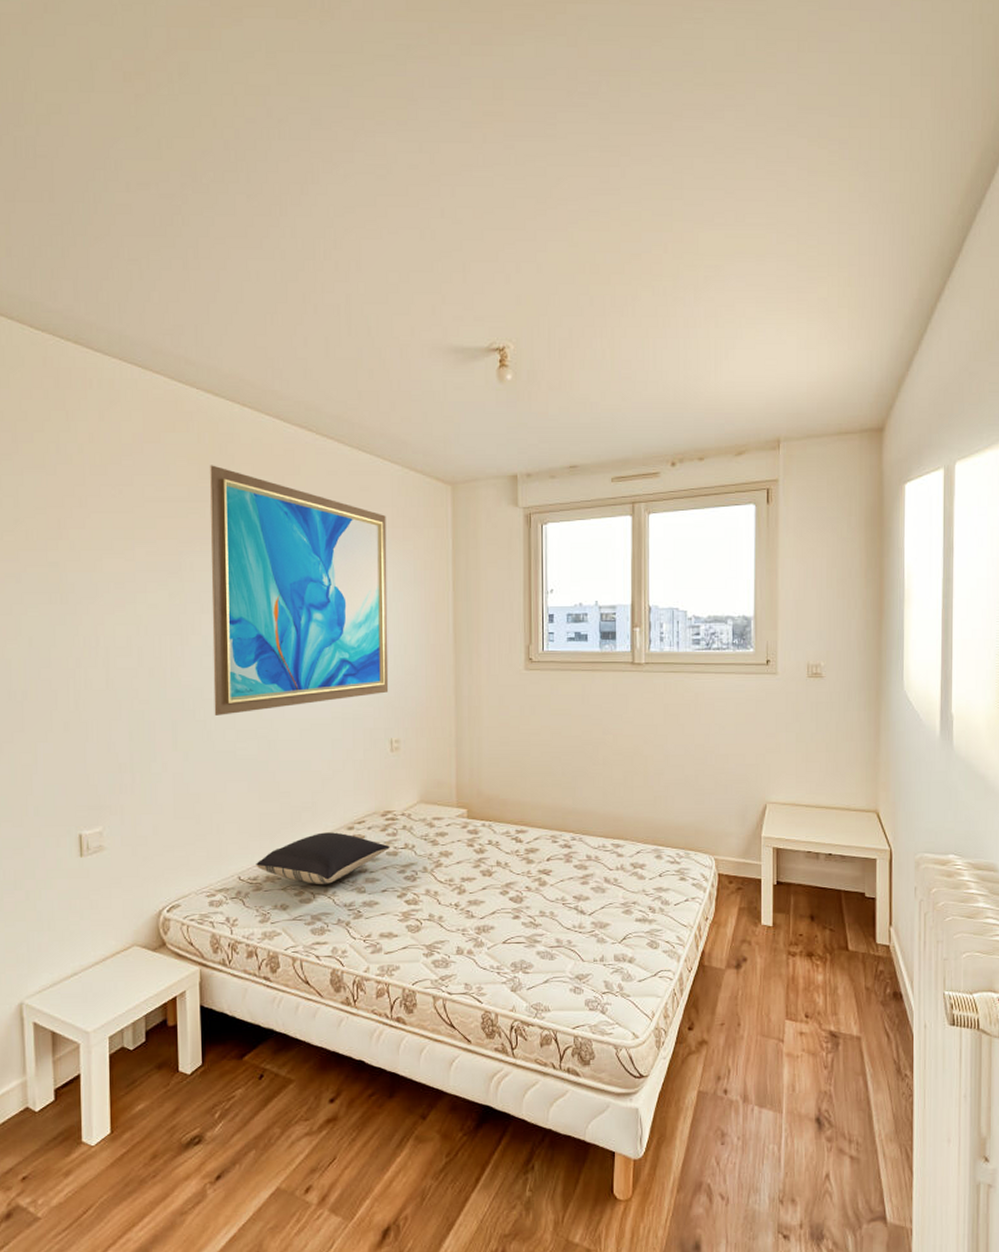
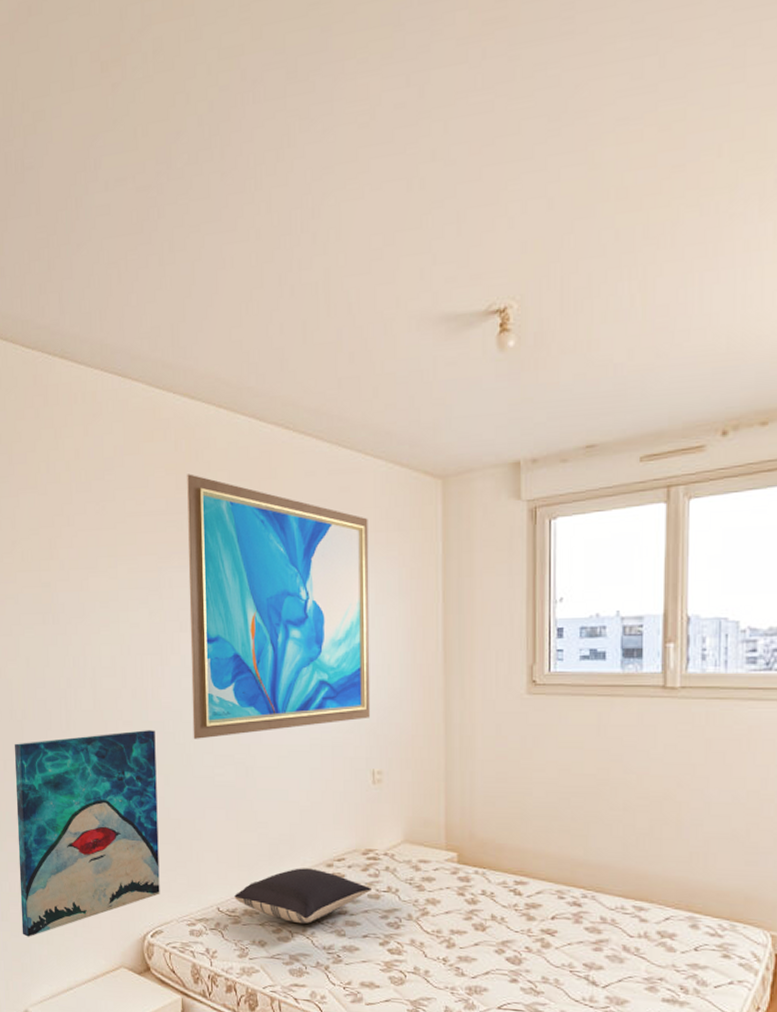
wall art: none [12,708,178,926] -> present [14,730,160,937]

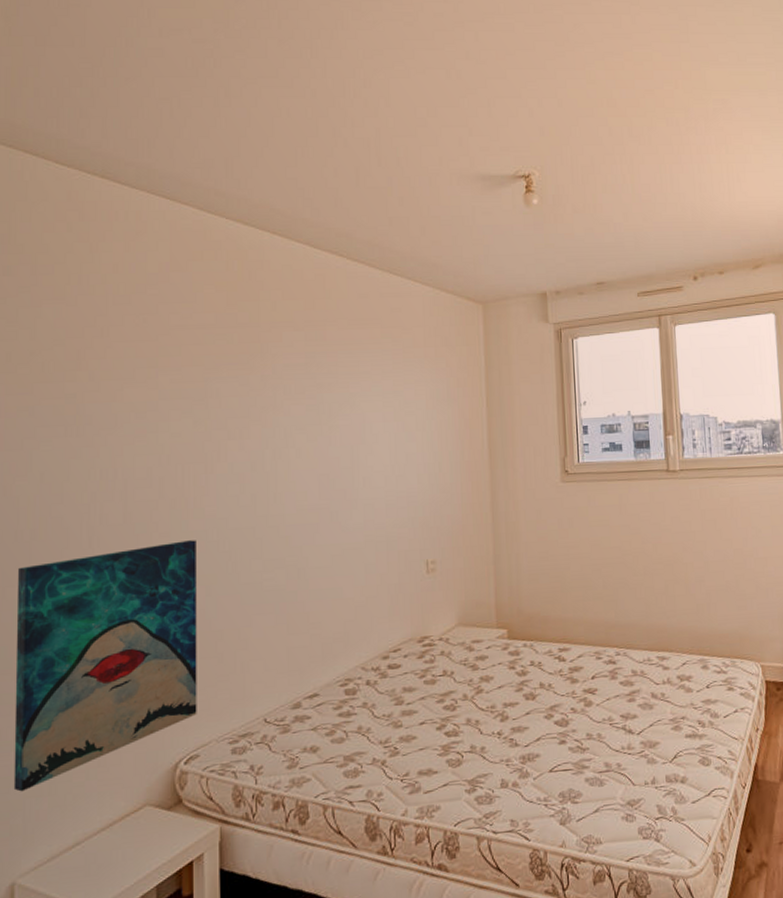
wall art: present [186,473,371,739] -> none [238,291,424,546]
pillow: present [234,868,371,924] -> none [283,663,427,722]

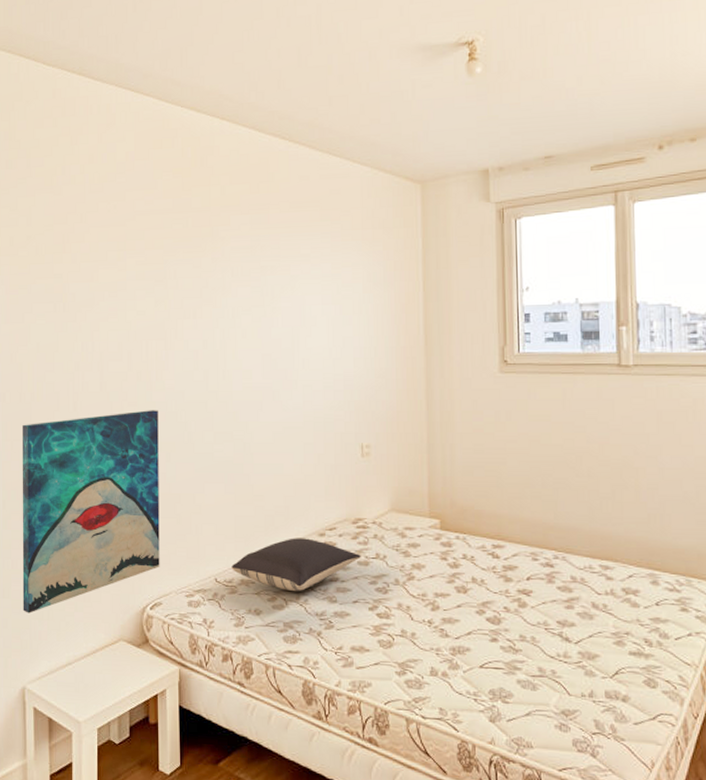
pillow: none [283,663,427,722] -> present [231,538,361,591]

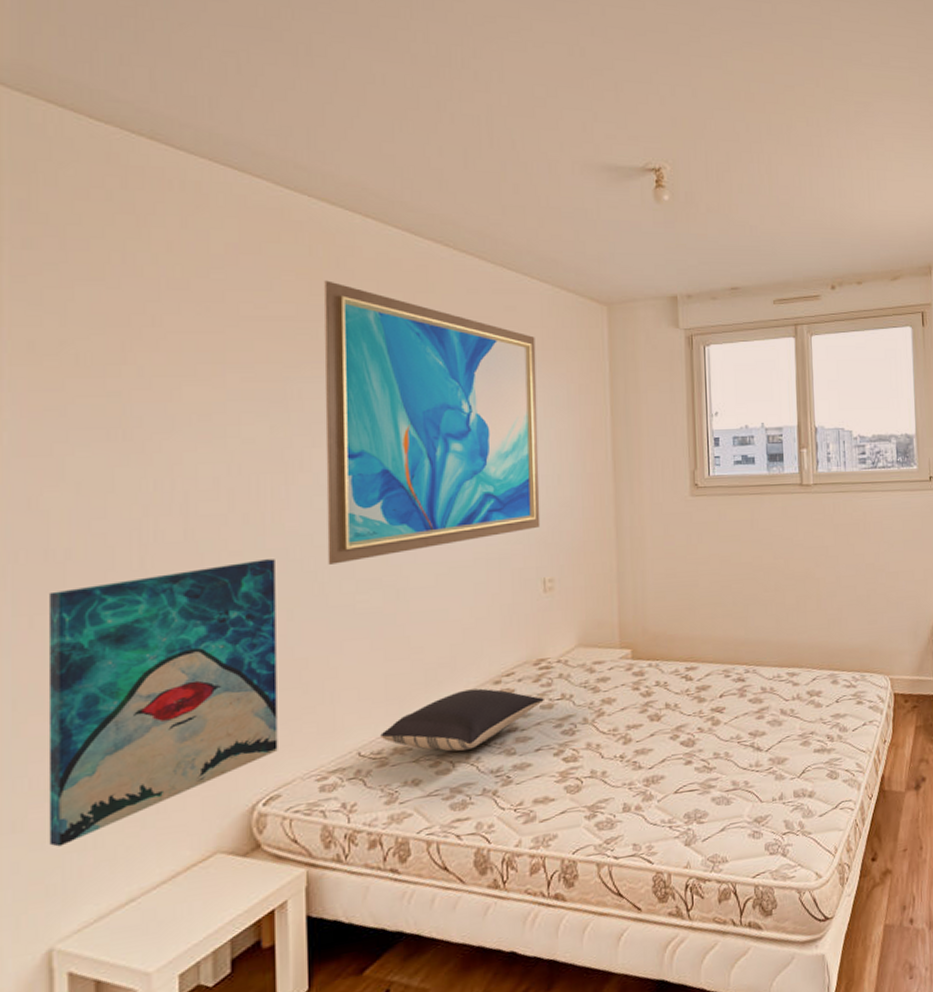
wall art: none [191,177,359,418] -> present [323,280,541,565]

